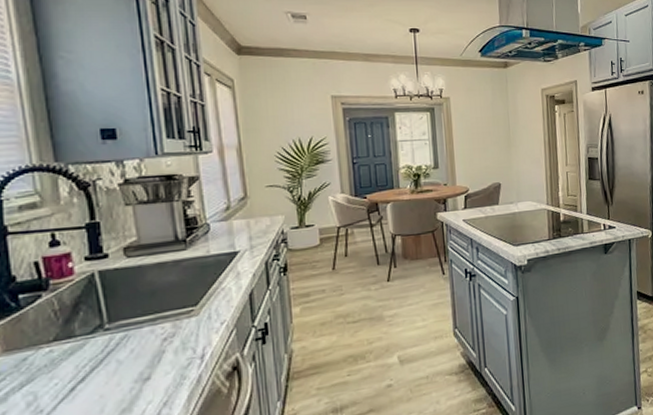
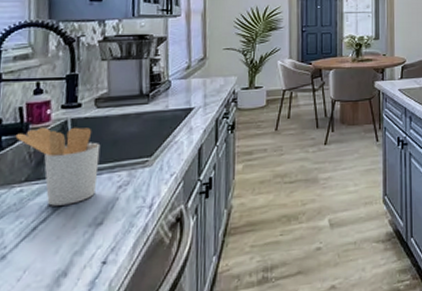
utensil holder: none [34,279,138,365] -> present [15,127,101,206]

